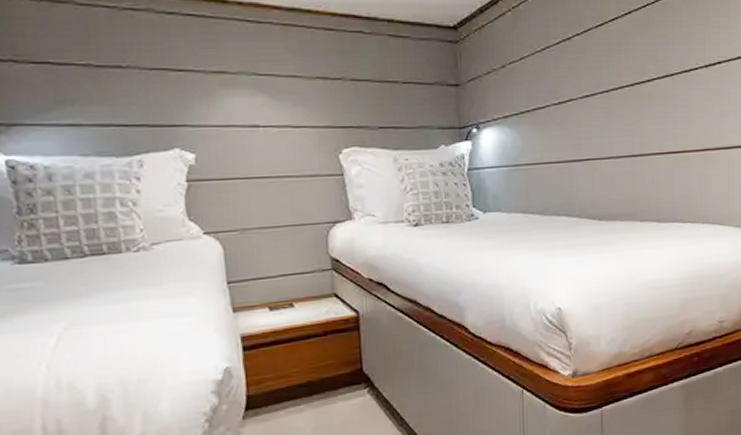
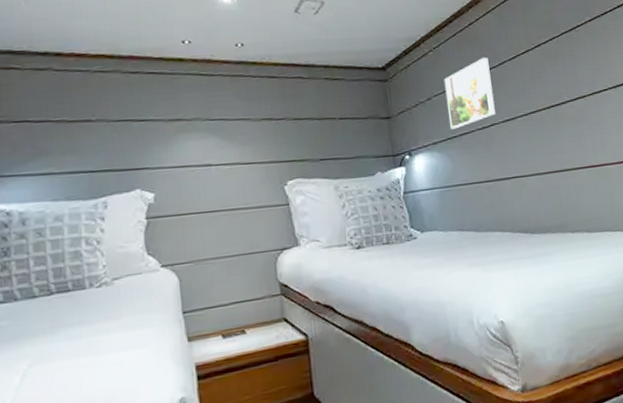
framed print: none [521,23,574,103] -> present [444,58,496,130]

